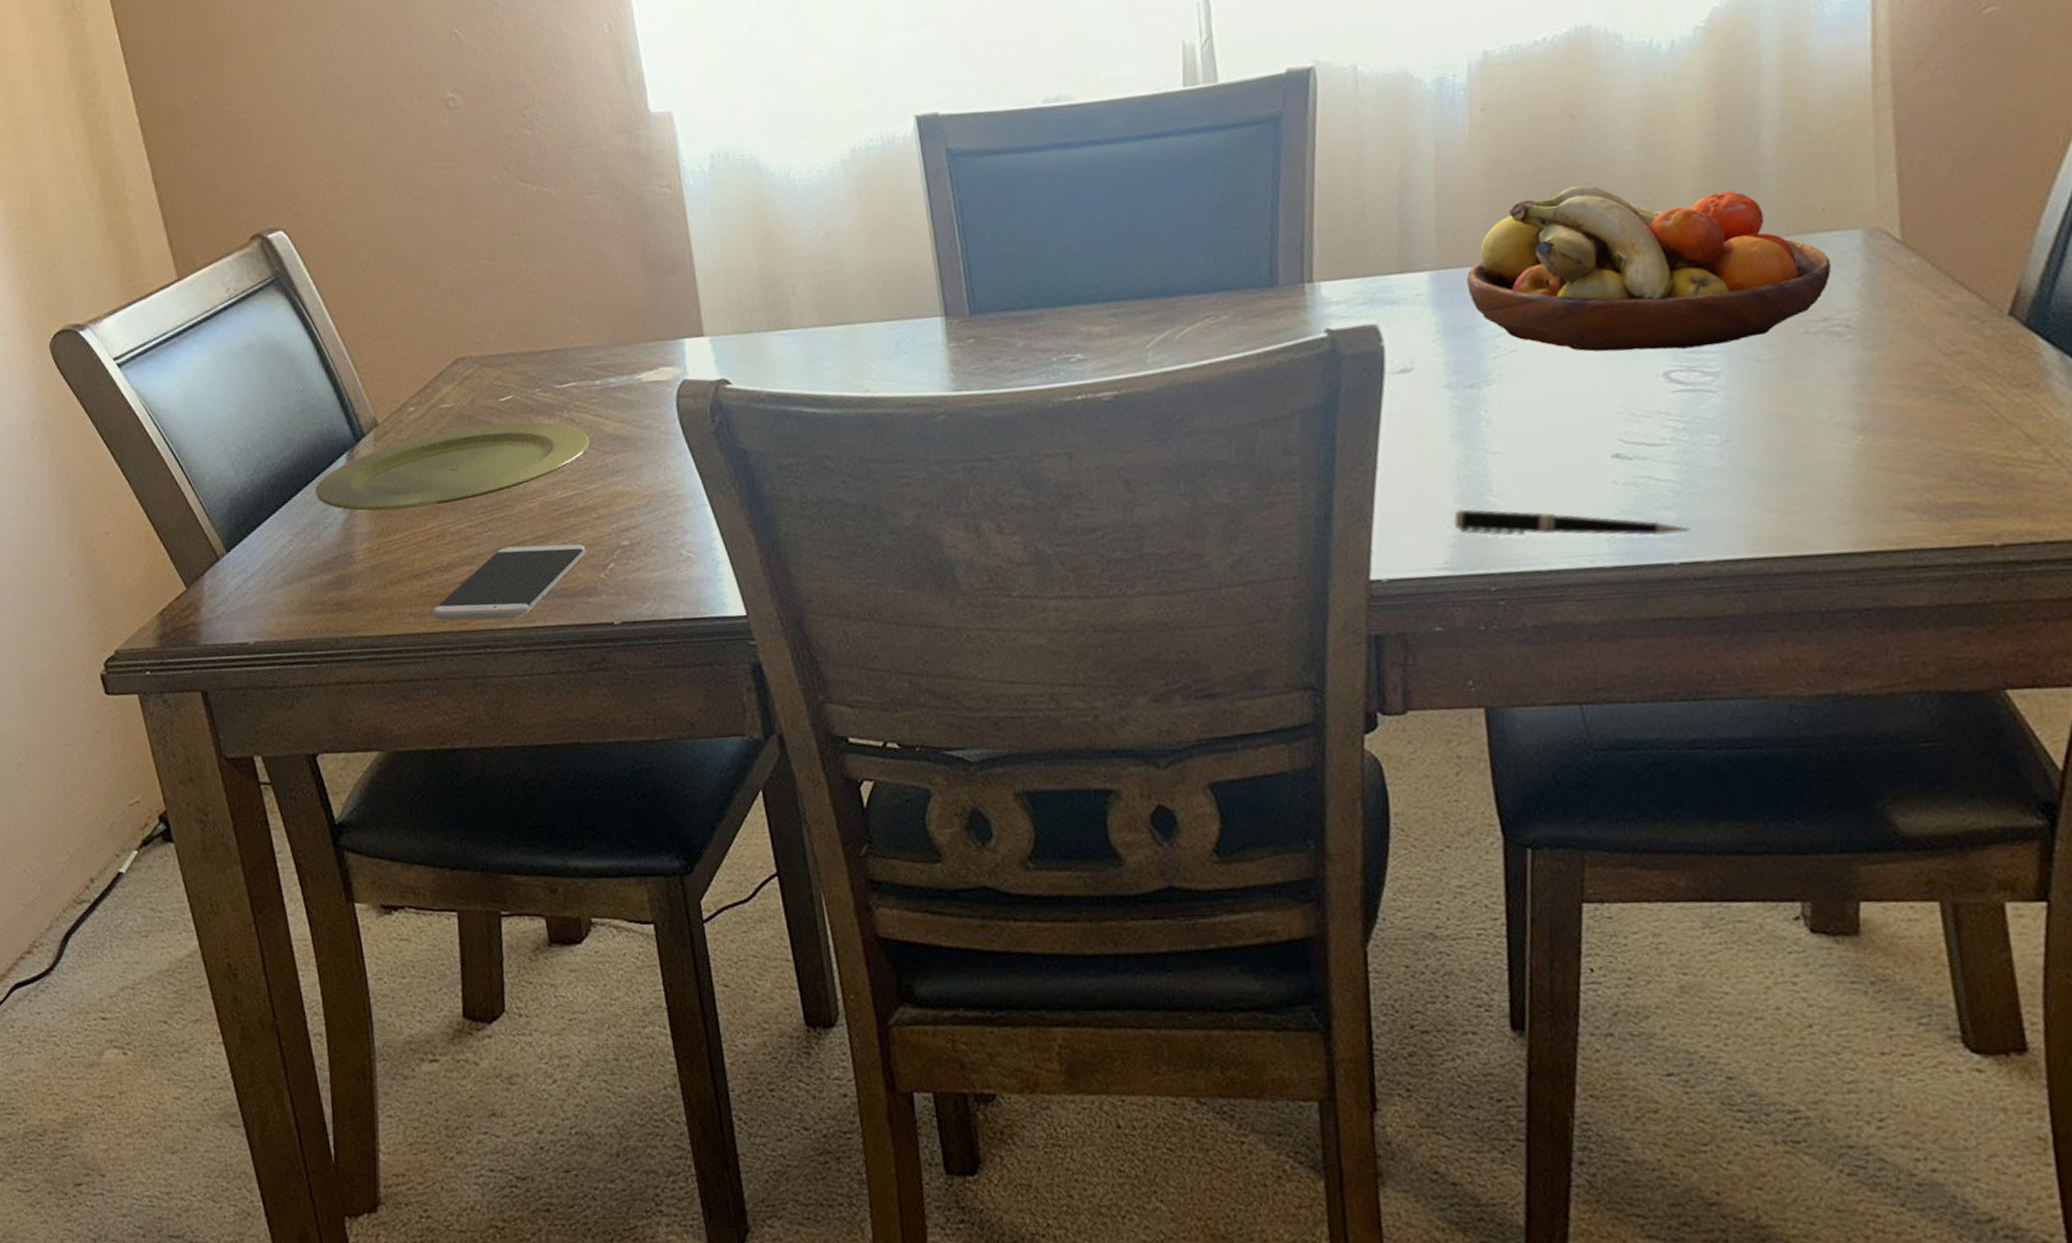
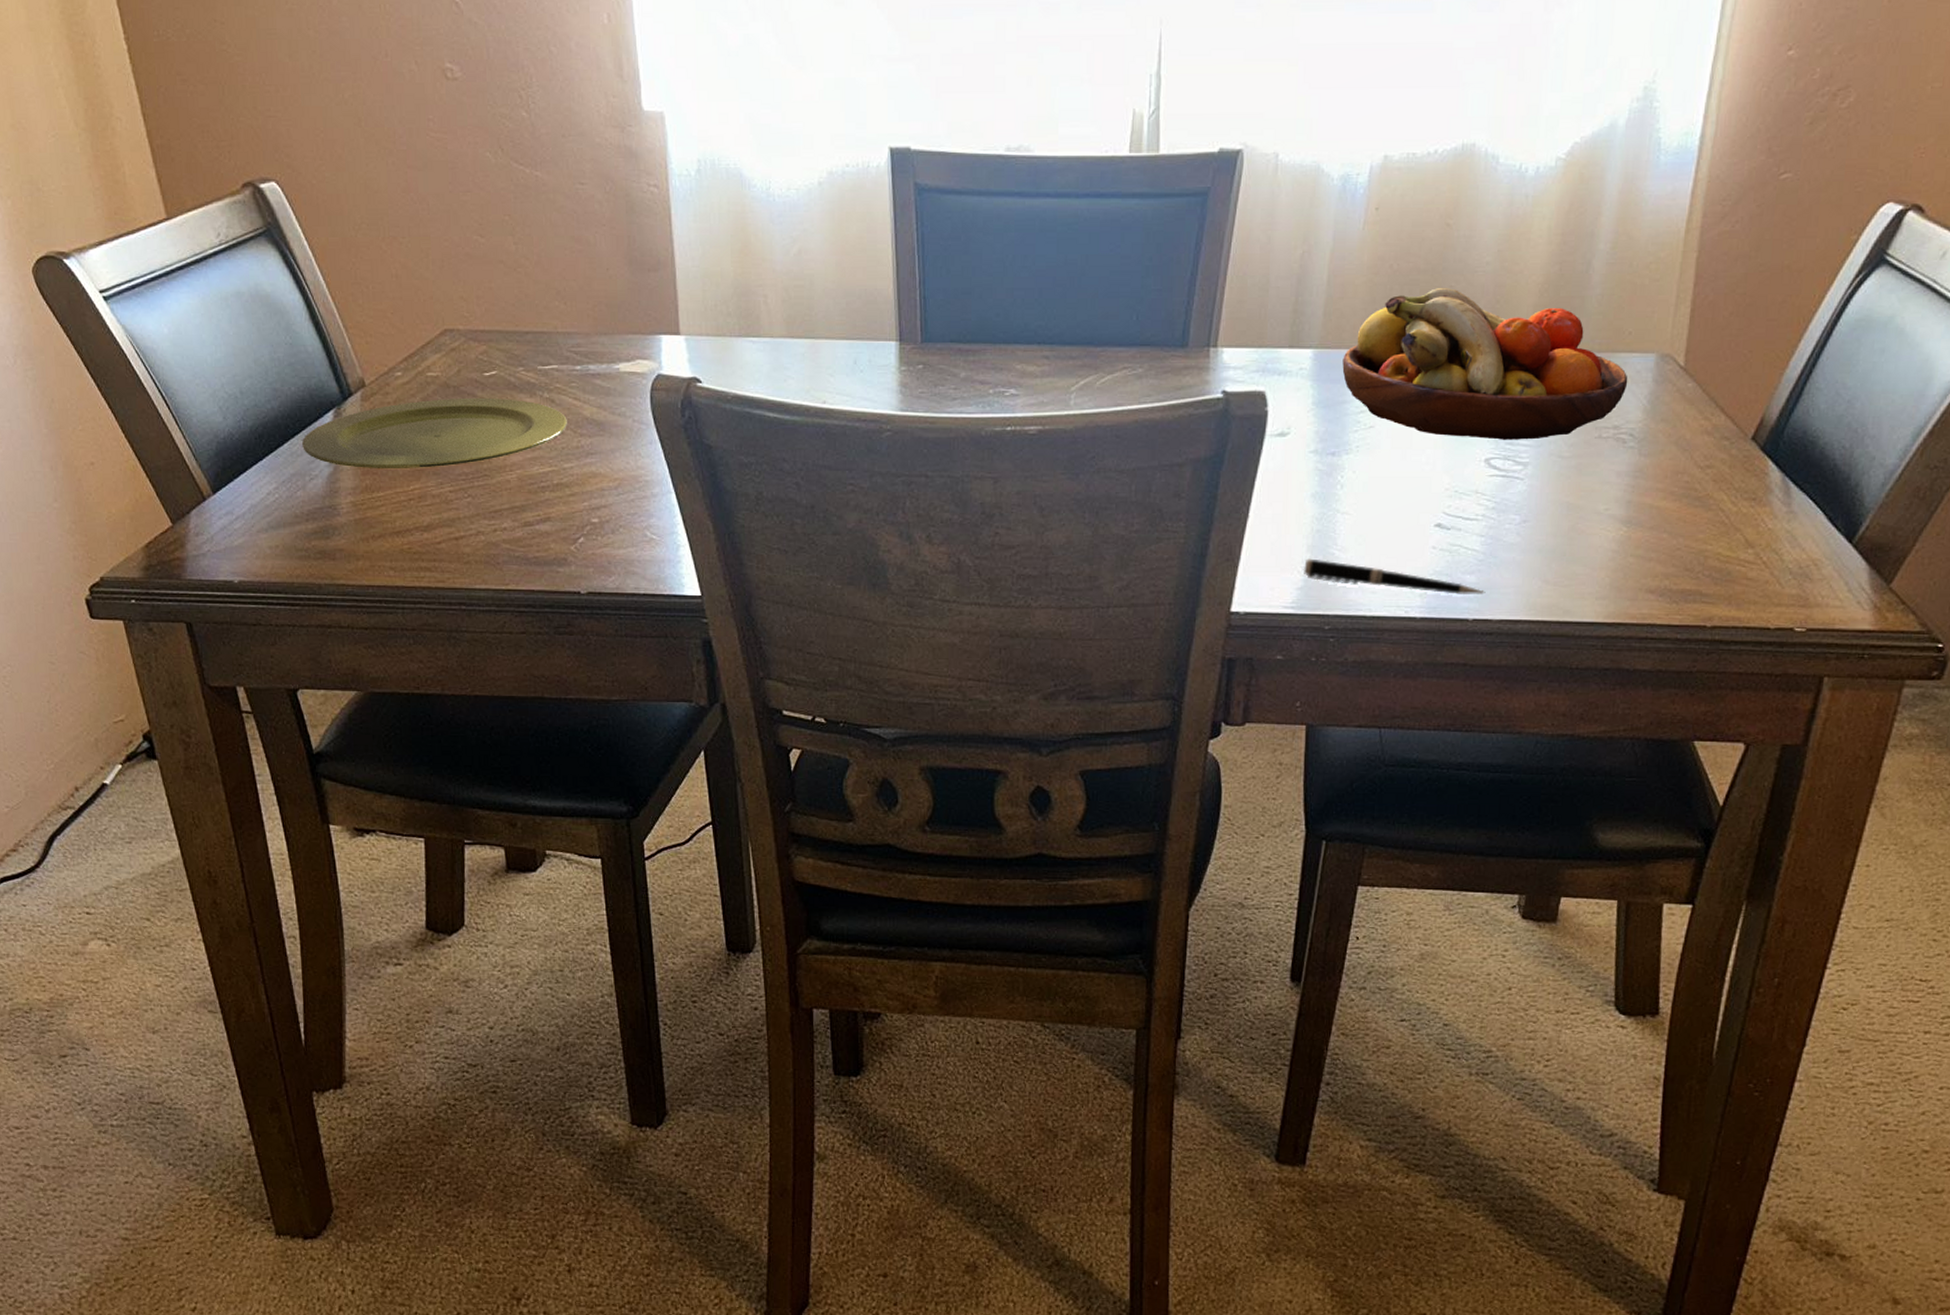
smartphone: present [432,543,586,621] -> none [412,514,559,581]

